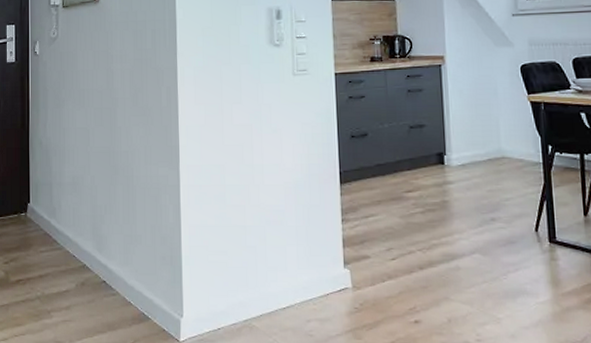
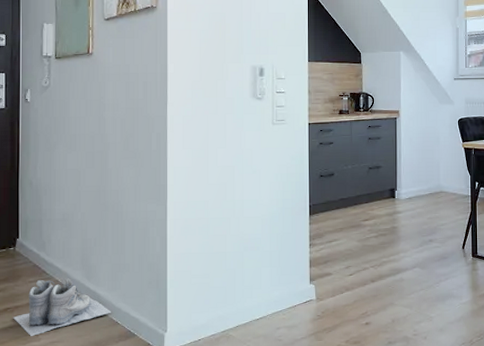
boots: none [25,248,124,312] -> present [13,277,112,336]

